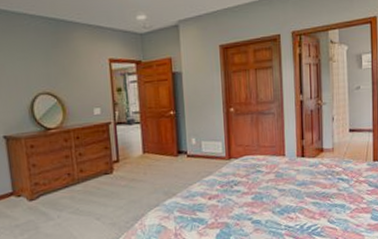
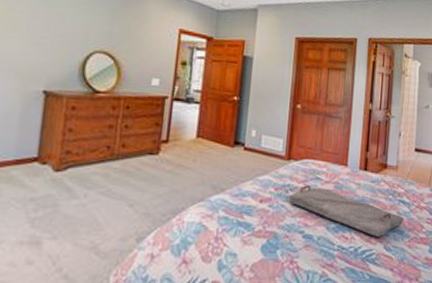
serving tray: none [235,178,344,213] -> present [289,185,404,237]

